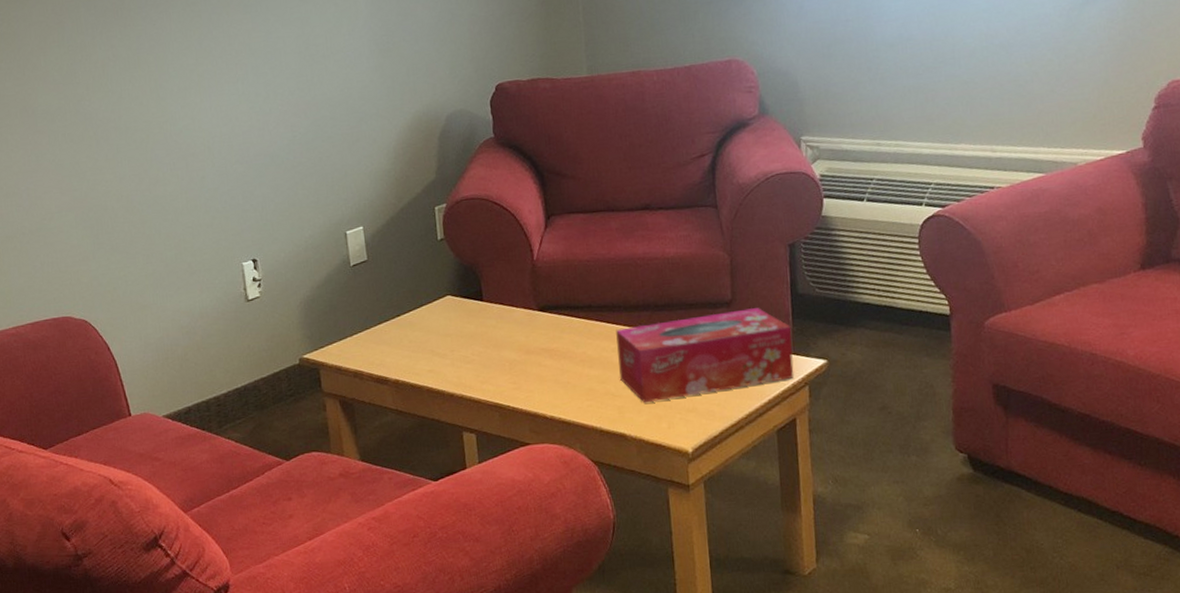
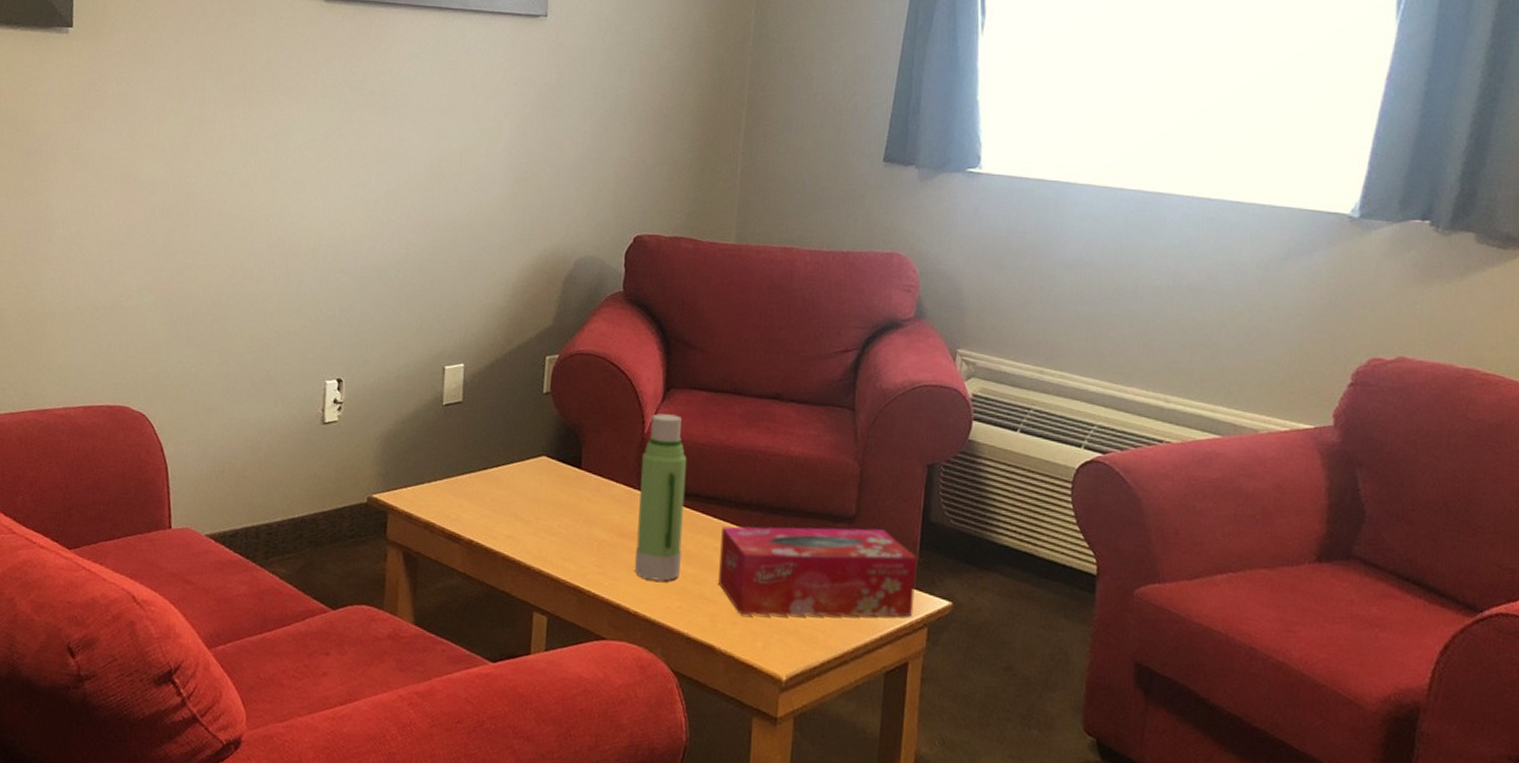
water bottle: none [535,239,586,387] -> present [635,413,687,581]

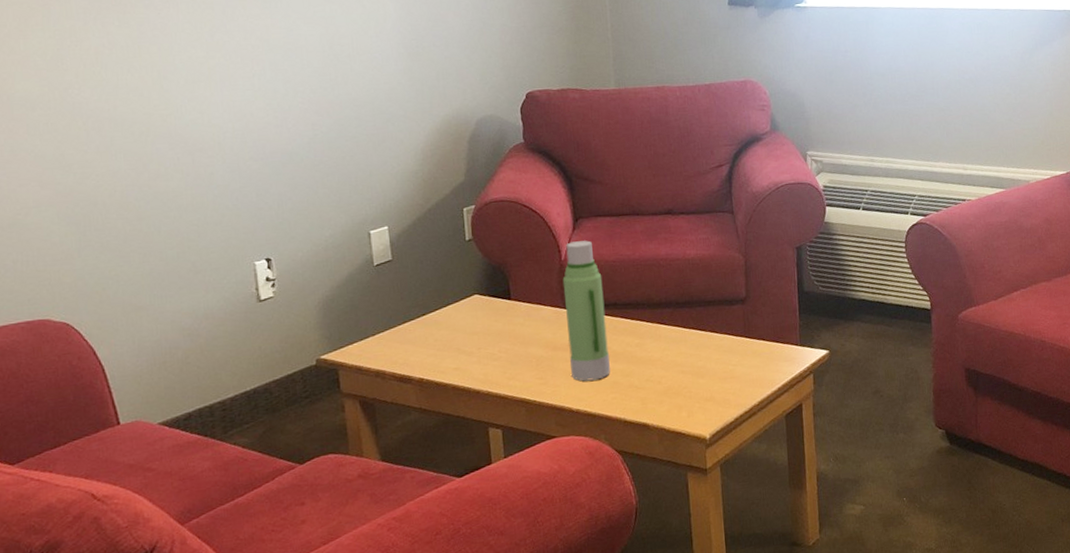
tissue box: present [718,526,917,618] -> none [640,304,801,394]

